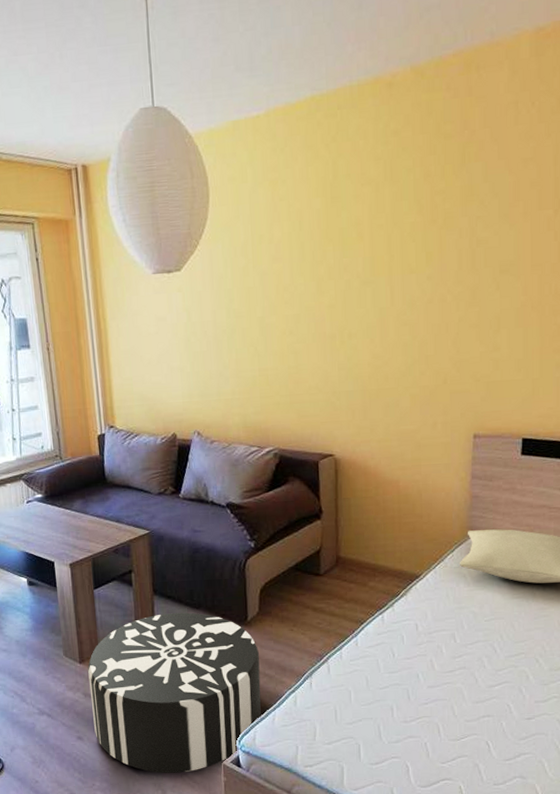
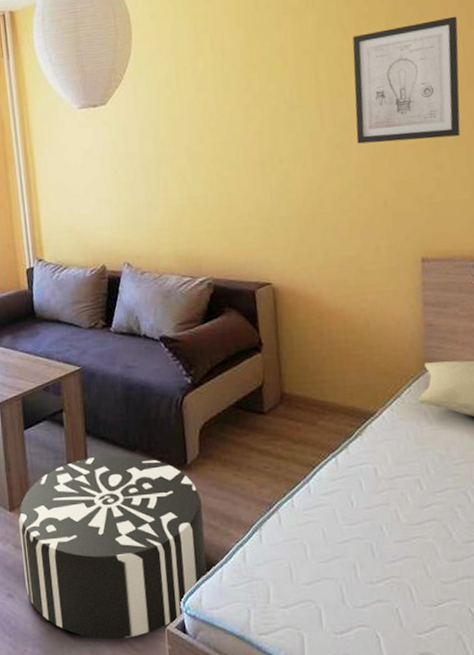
wall art: none [423,197,529,322] -> present [352,16,461,144]

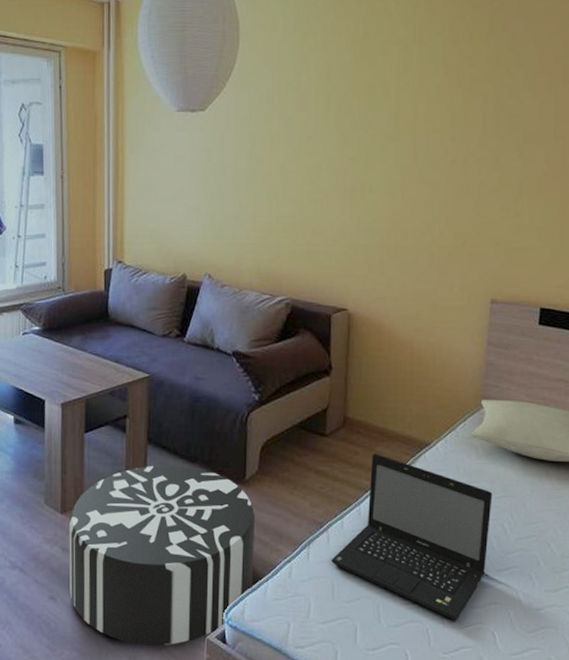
laptop: none [285,427,453,599] -> present [331,452,493,621]
wall art: present [352,16,461,144] -> none [445,70,554,186]

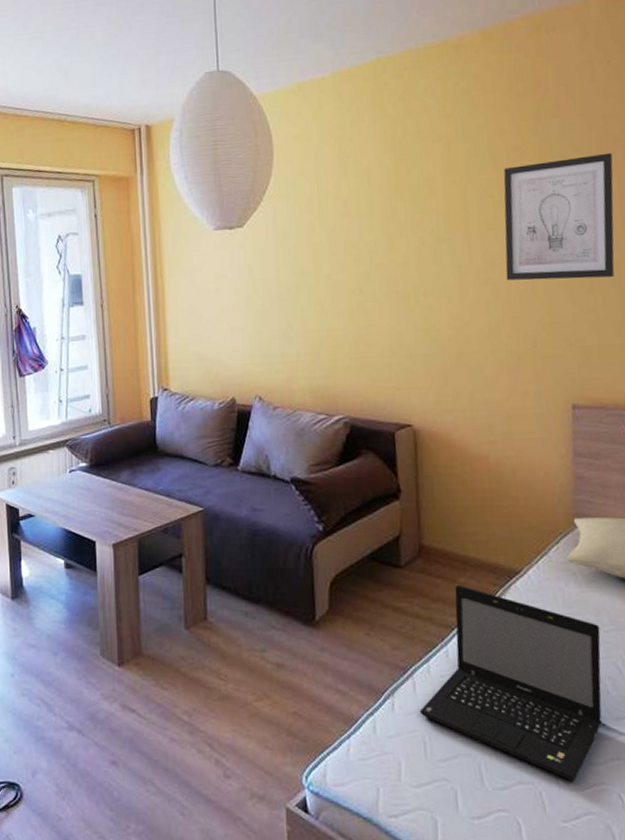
pouf: present [69,465,255,646] -> none [127,608,333,817]
wall art: none [445,70,554,186] -> present [503,152,615,281]

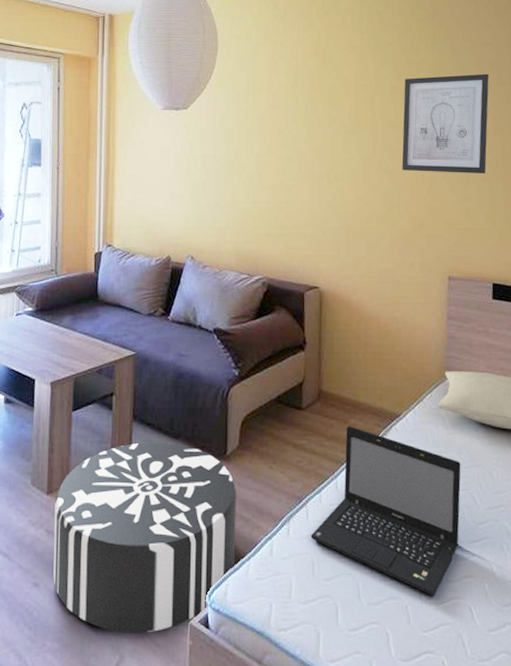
pouf: none [127,608,333,817] -> present [53,442,236,633]

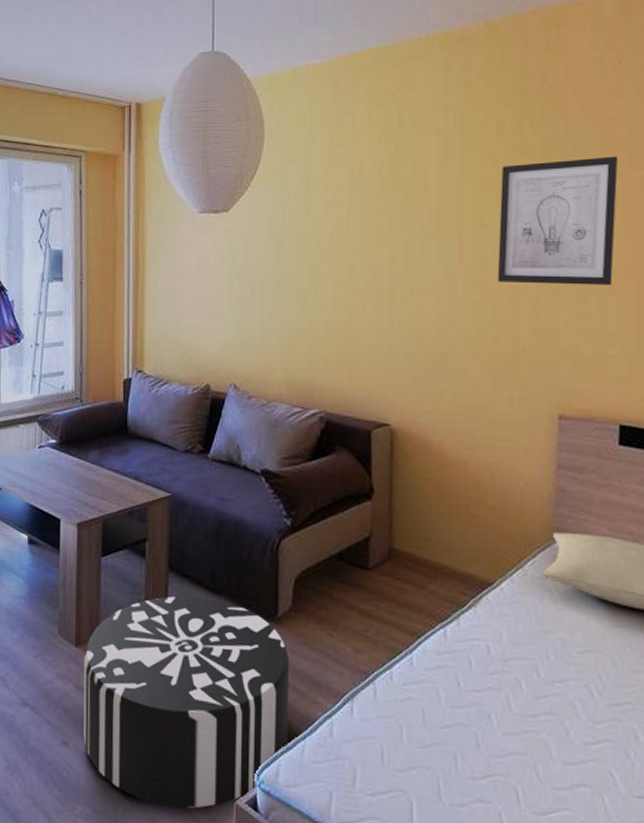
laptop: present [310,425,461,597] -> none [379,591,574,805]

